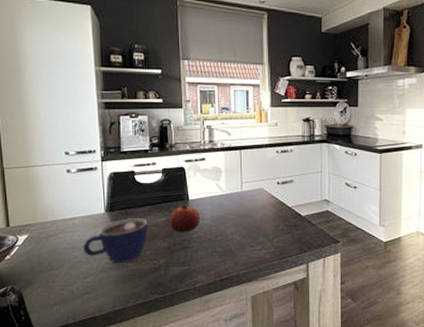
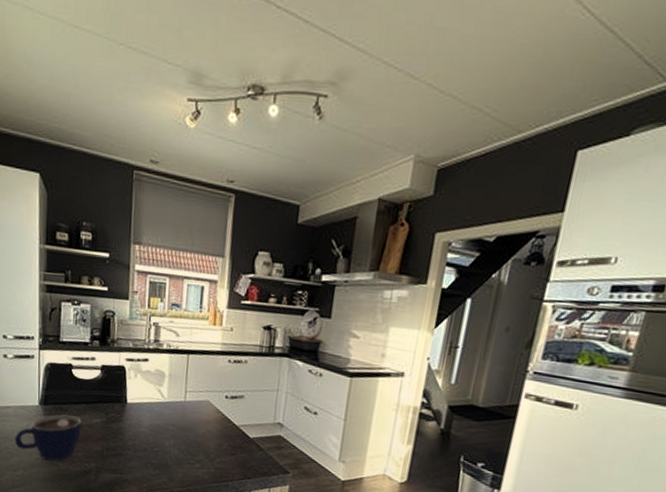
fruit: present [170,204,201,233] -> none [105,407,138,439]

